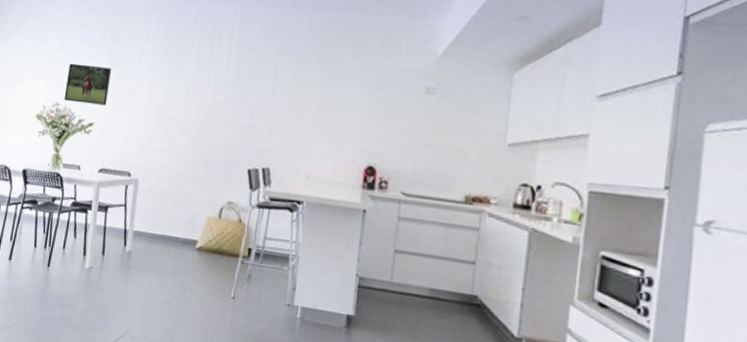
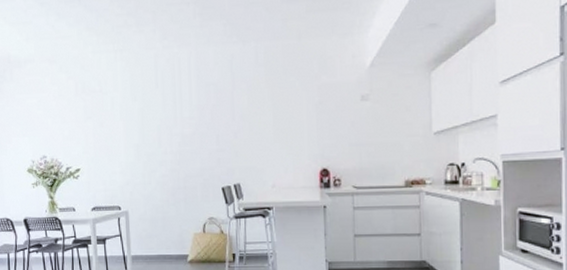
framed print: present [64,63,111,106] -> none [49,118,89,153]

